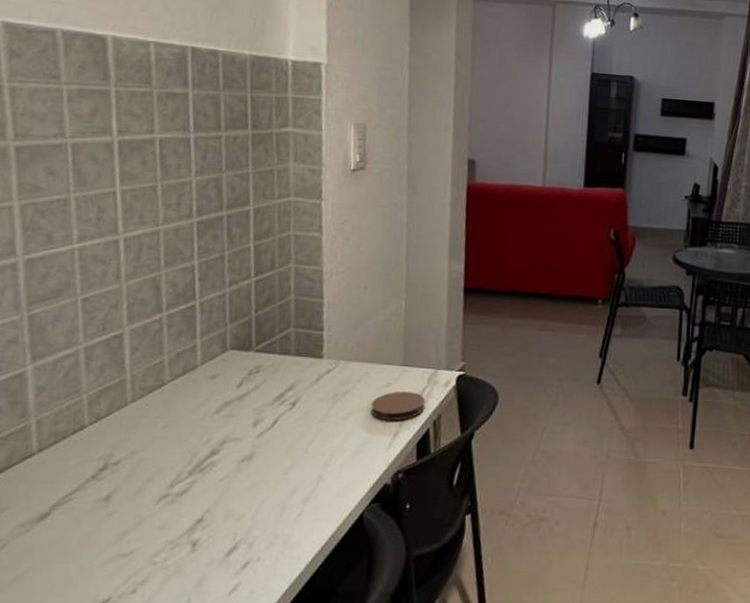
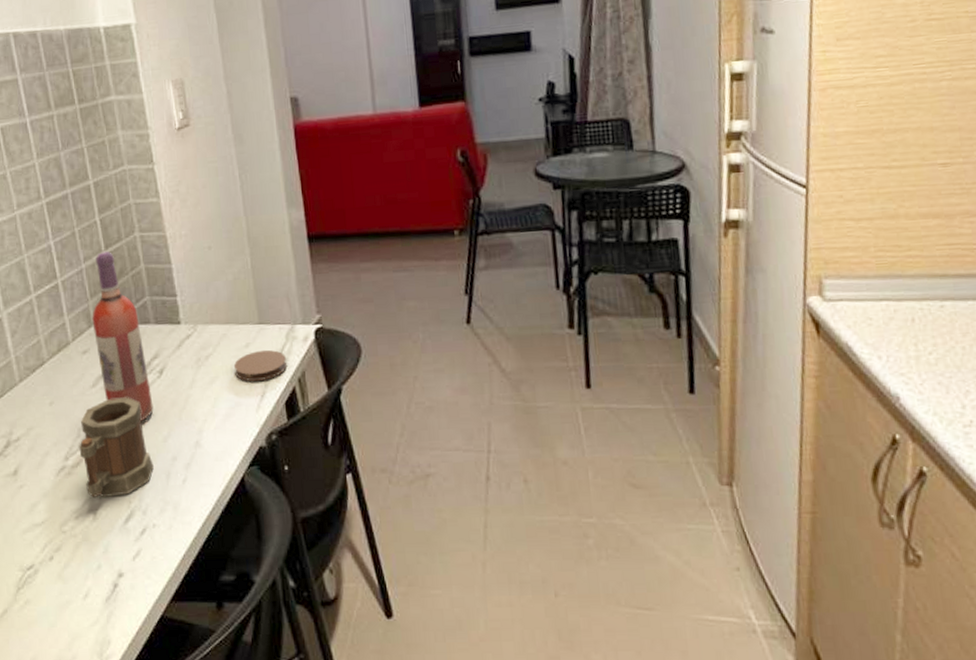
mug: none [188,426,269,528] -> present [79,397,154,497]
wine bottle: none [227,278,280,452] -> present [92,251,154,421]

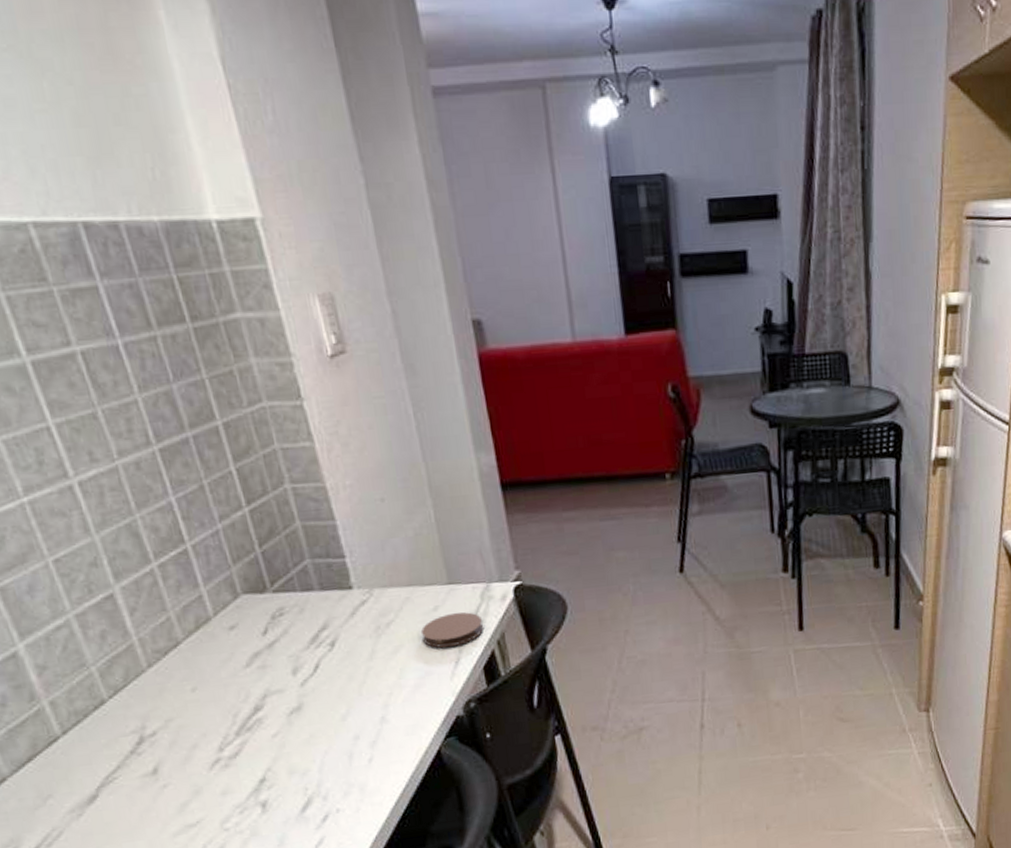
mug: present [79,397,154,497] -> none [235,675,332,789]
wine bottle: present [92,251,154,421] -> none [235,508,327,701]

